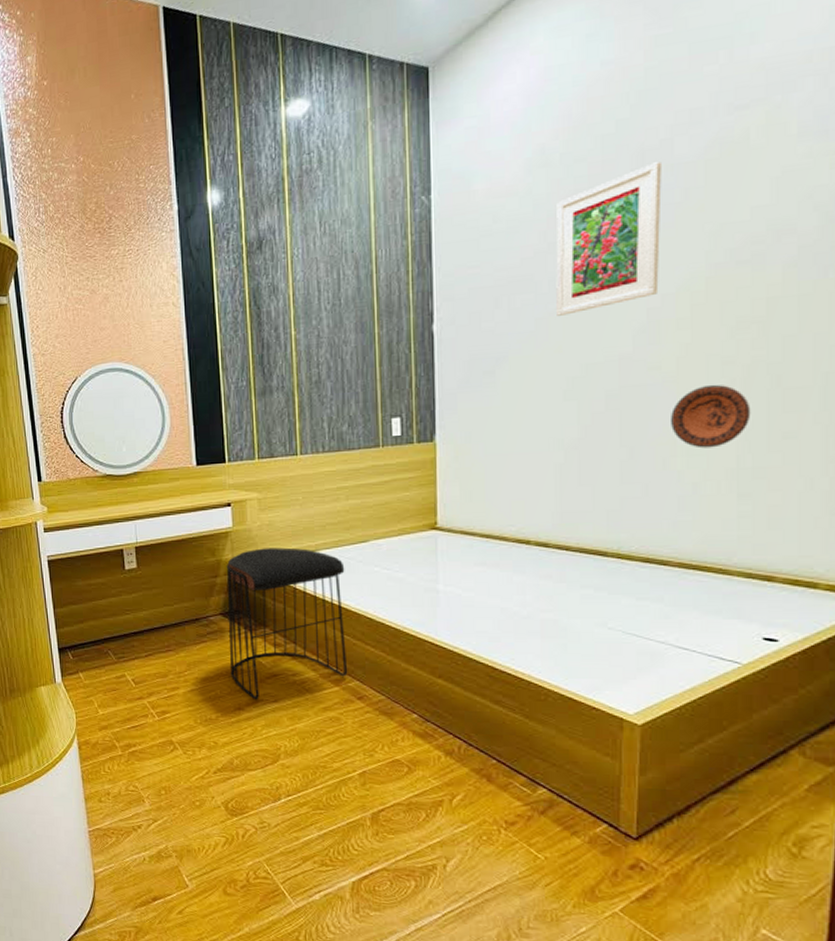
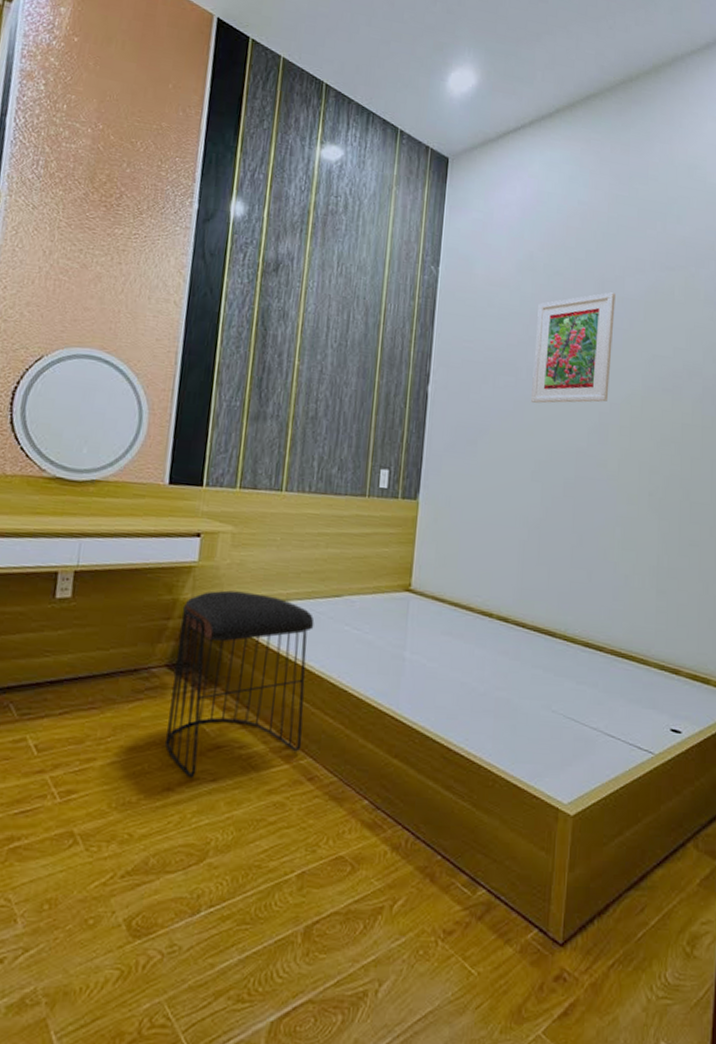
decorative plate: present [671,384,751,449] -> none [612,488,669,545]

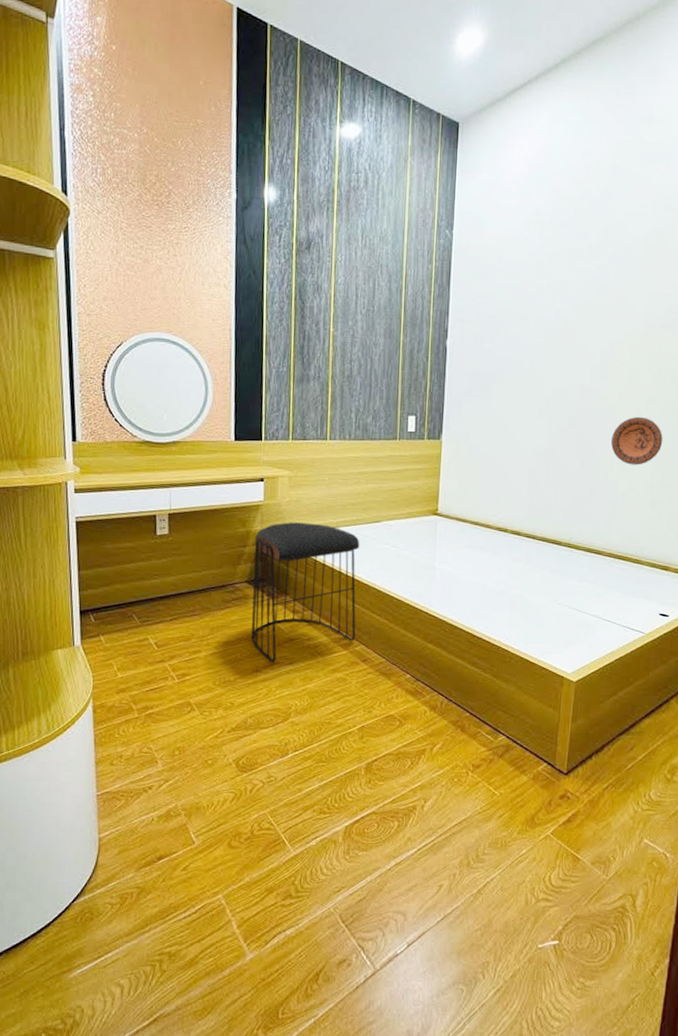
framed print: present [531,292,616,403] -> none [539,238,618,348]
decorative plate: none [612,488,669,545] -> present [611,416,663,465]

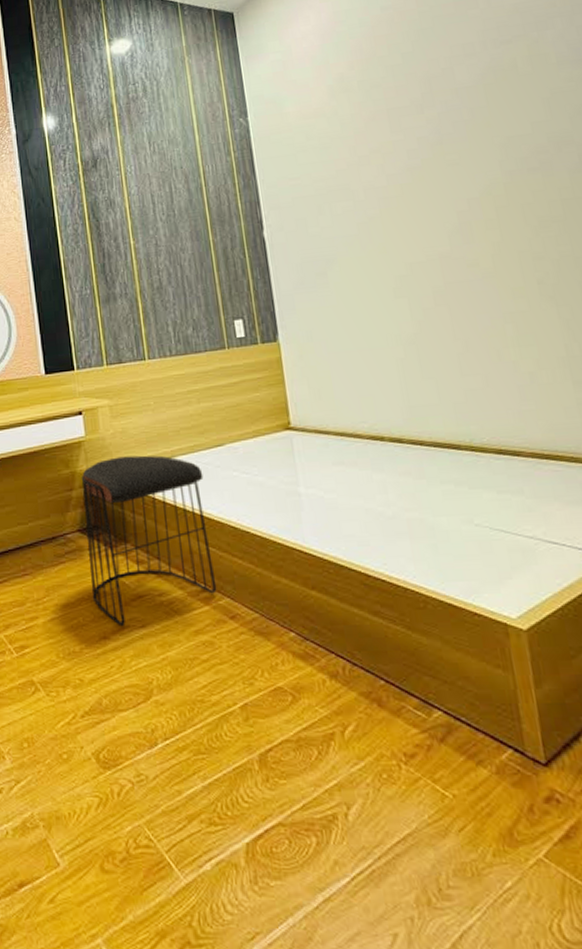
decorative plate: present [611,416,663,465] -> none [496,278,570,339]

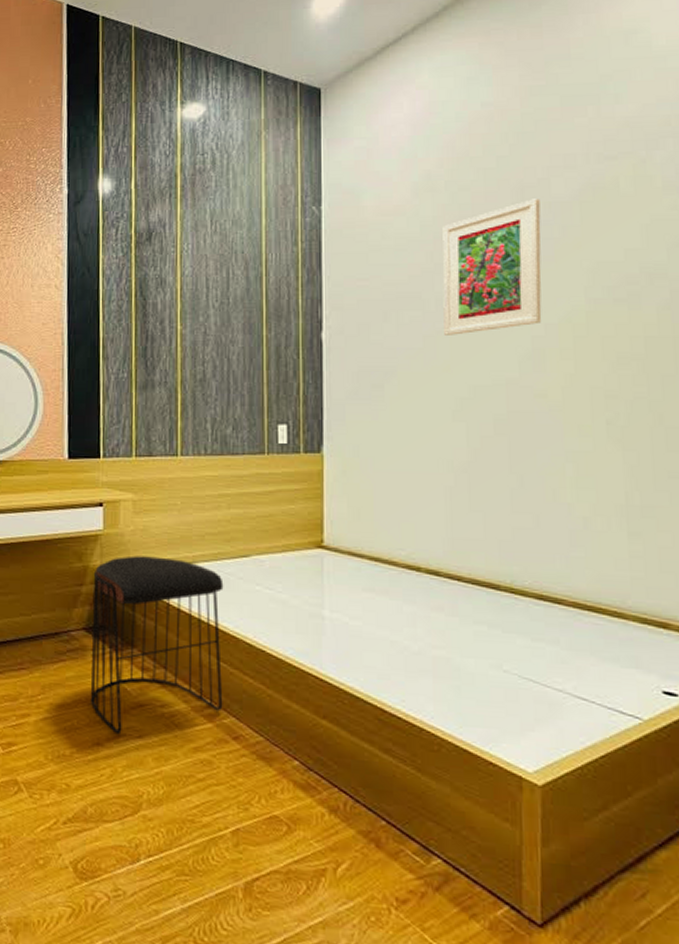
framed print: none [361,86,464,220] -> present [442,199,542,335]

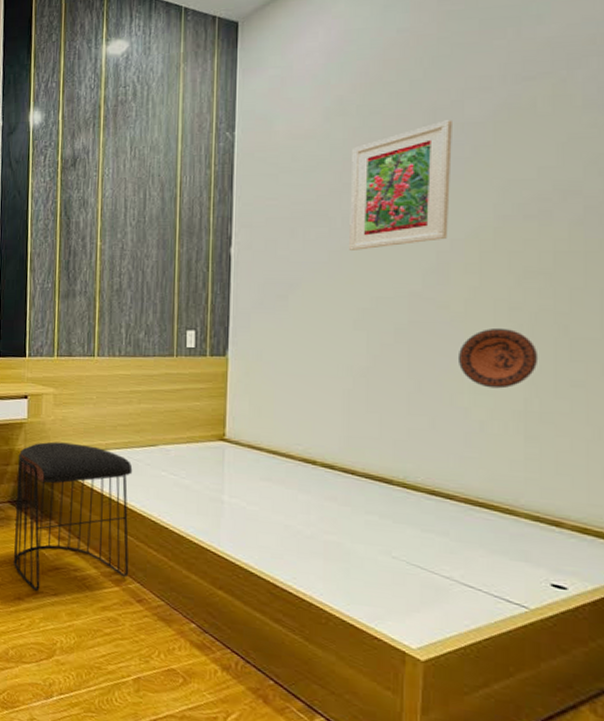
decorative plate: none [559,417,637,482] -> present [459,327,539,389]

